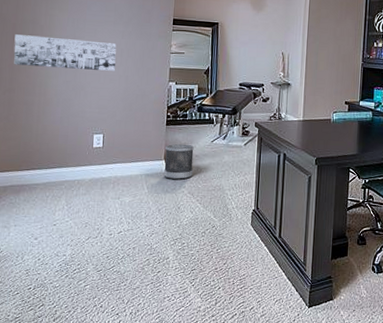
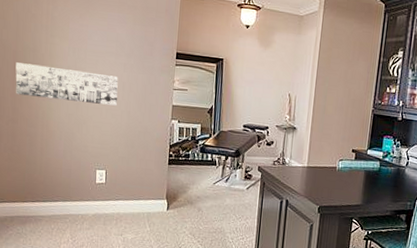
wastebasket: present [164,144,194,180] -> none [165,184,196,220]

